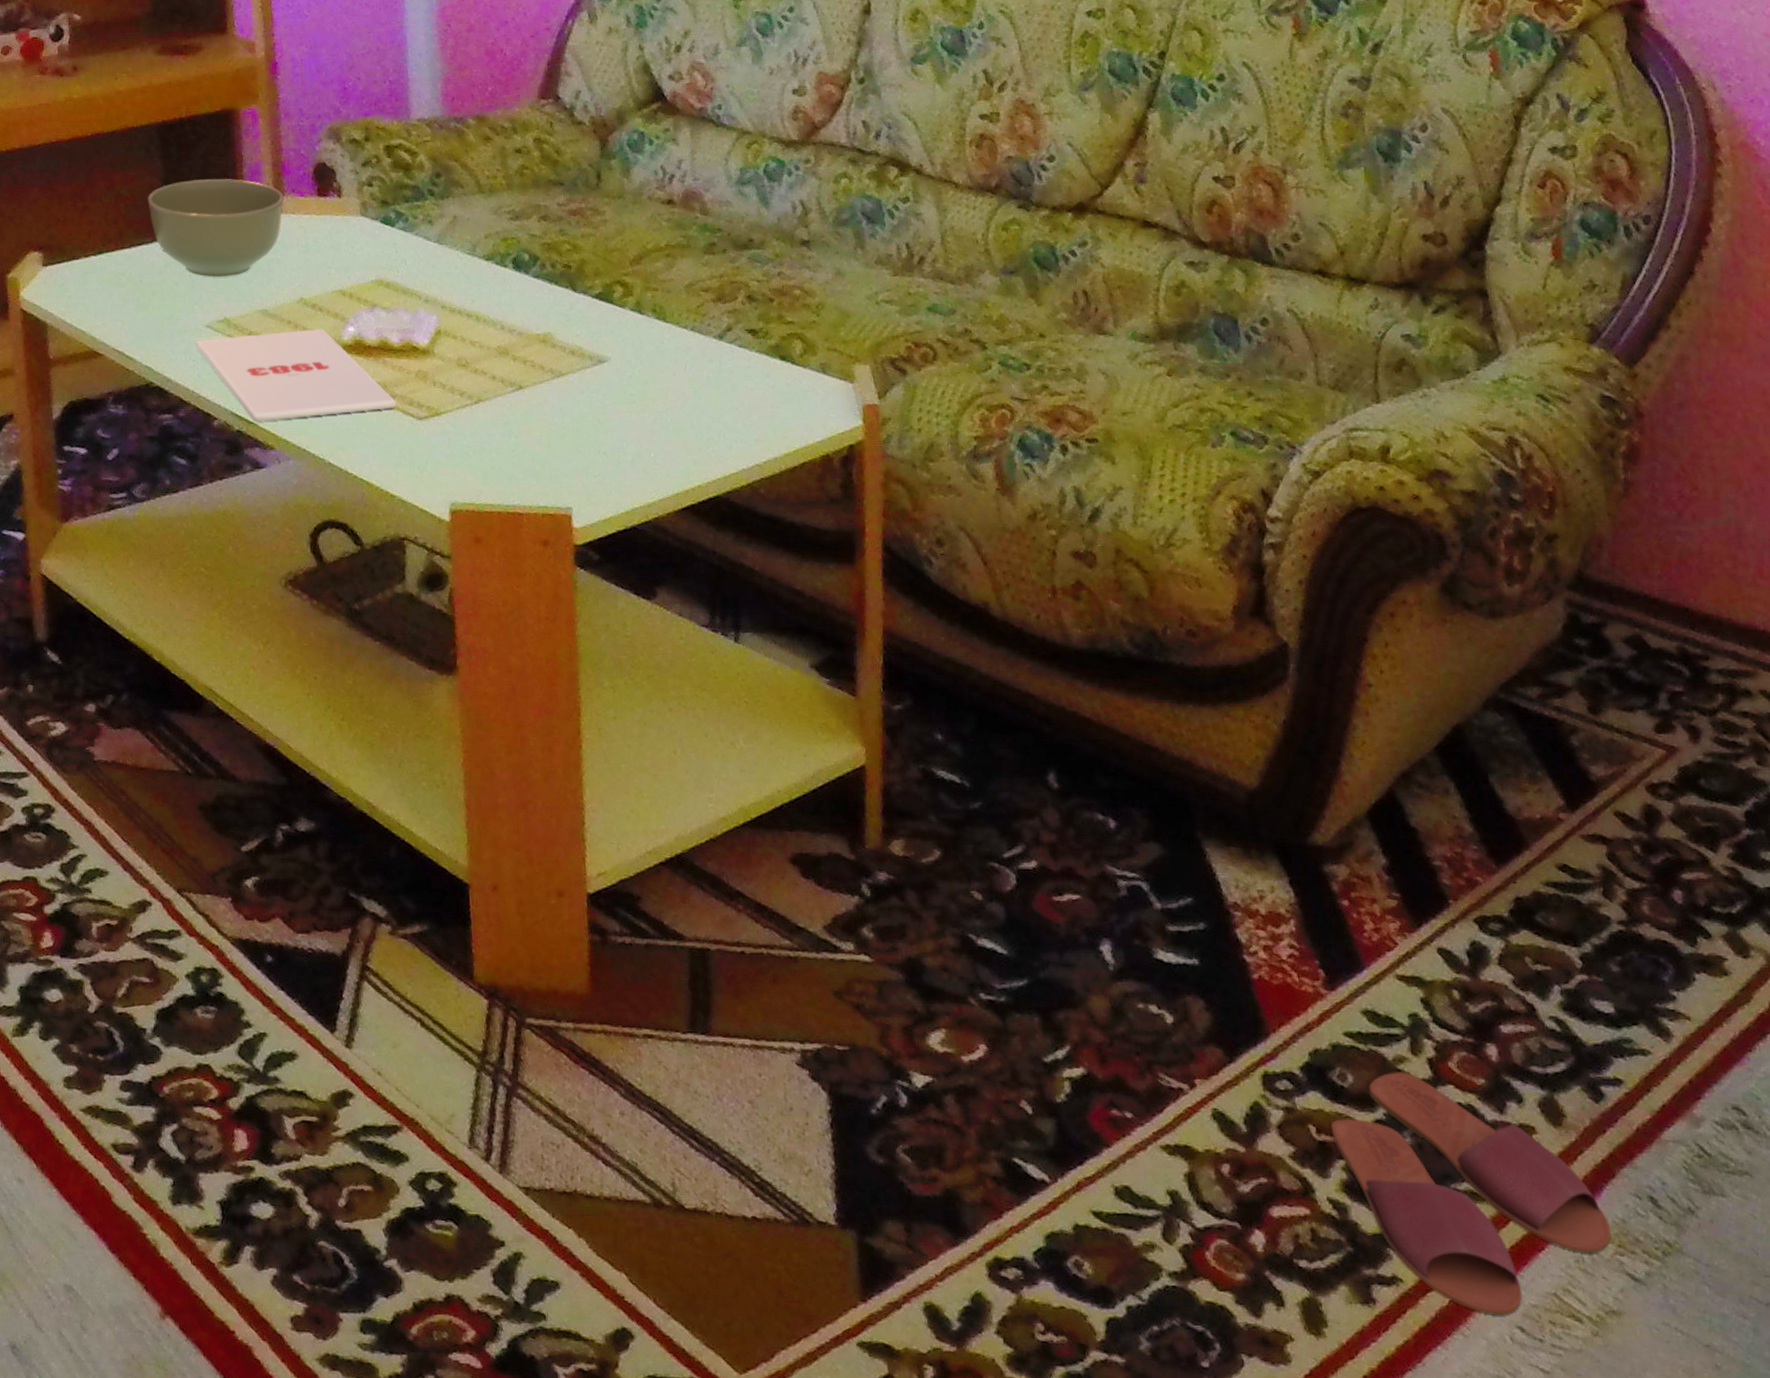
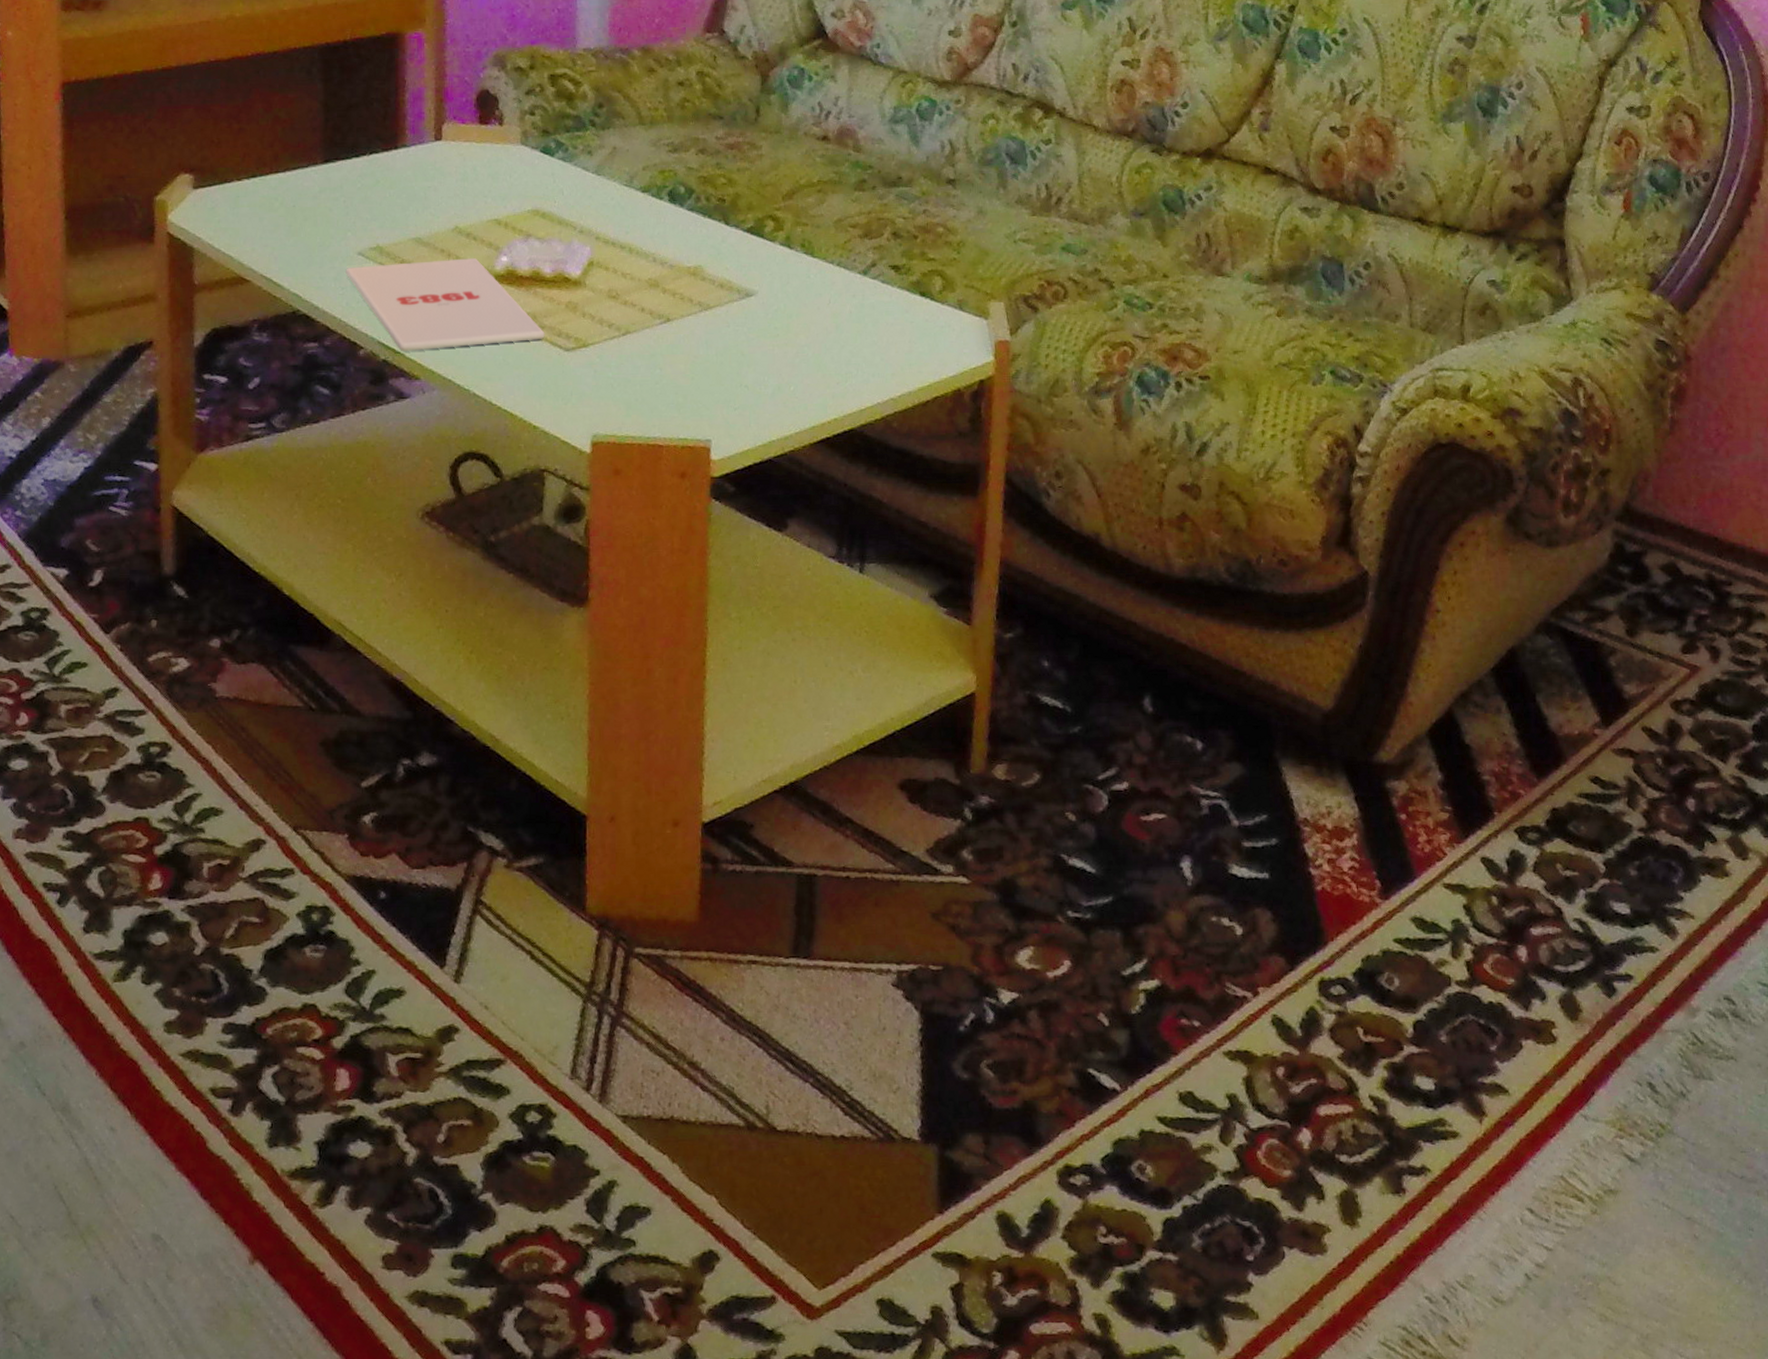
bowl: present [147,179,284,277] -> none [305,104,445,203]
slippers: present [1330,1072,1612,1315] -> none [1376,974,1614,1198]

